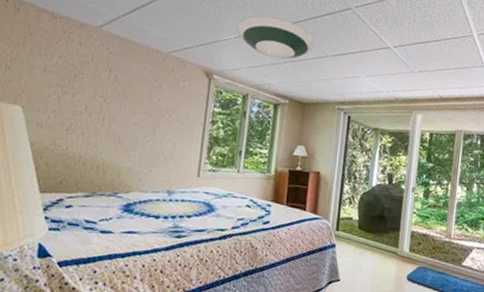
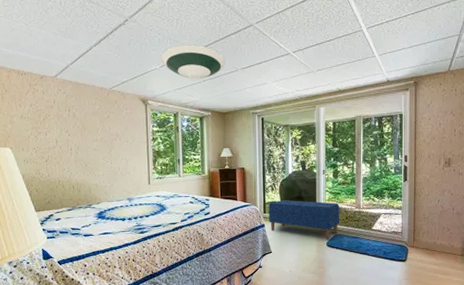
bench: none [341,217,427,273] -> present [269,200,339,240]

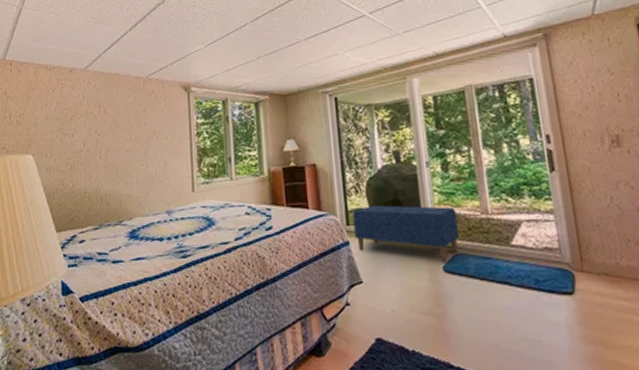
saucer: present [161,43,226,80] -> none [205,16,285,59]

